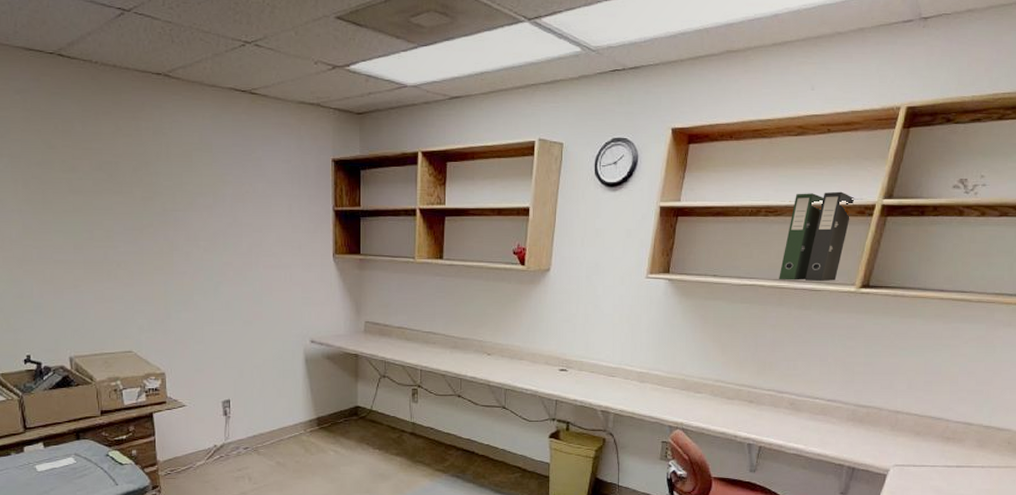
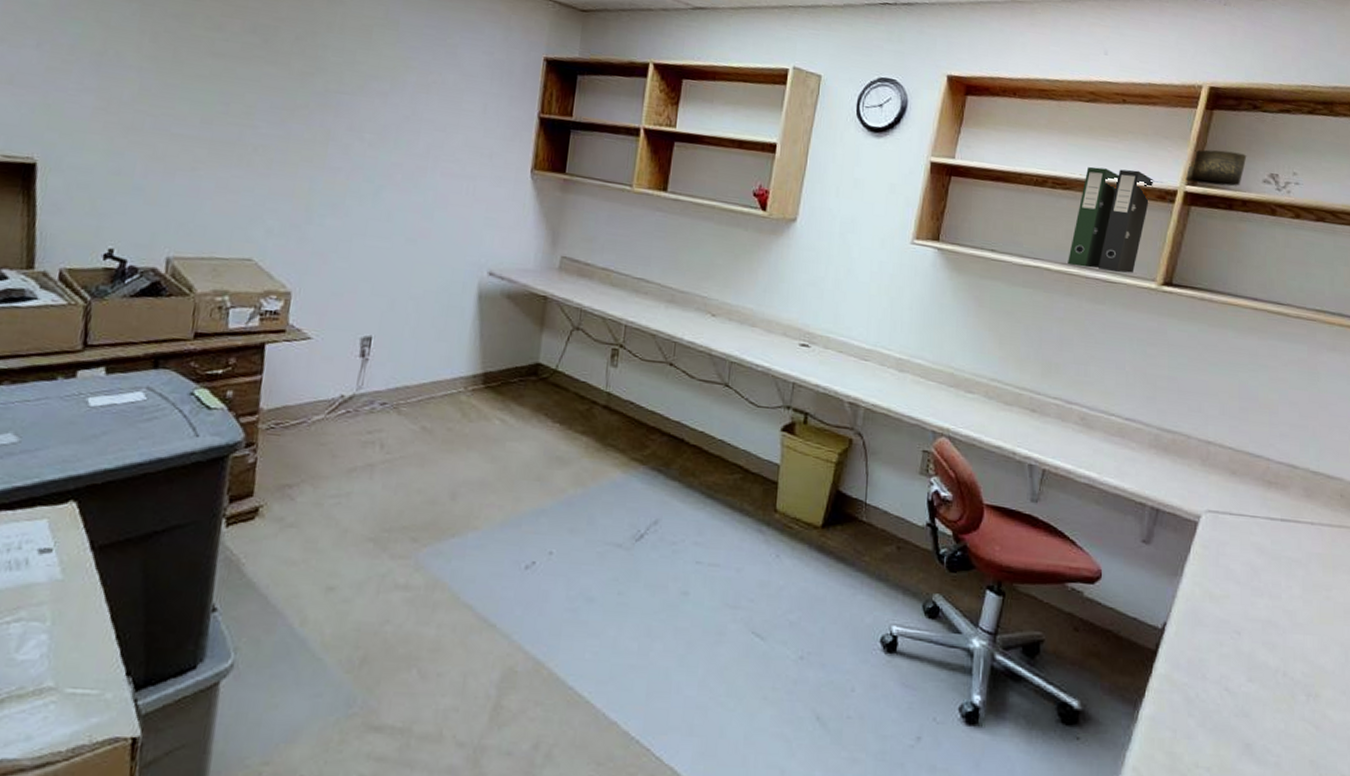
decorative box: none [883,164,939,196] -> present [1185,149,1247,187]

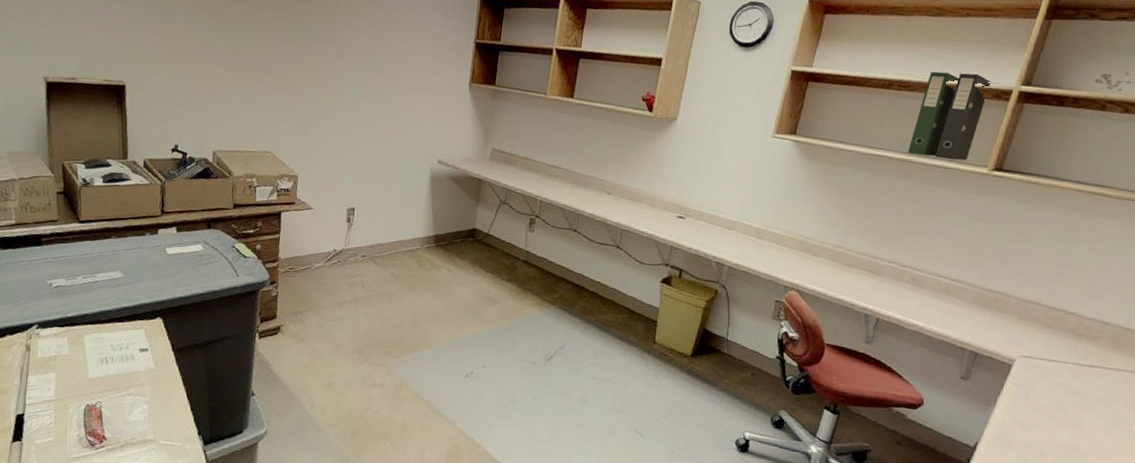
decorative box: present [1185,149,1247,187] -> none [1021,54,1082,86]

